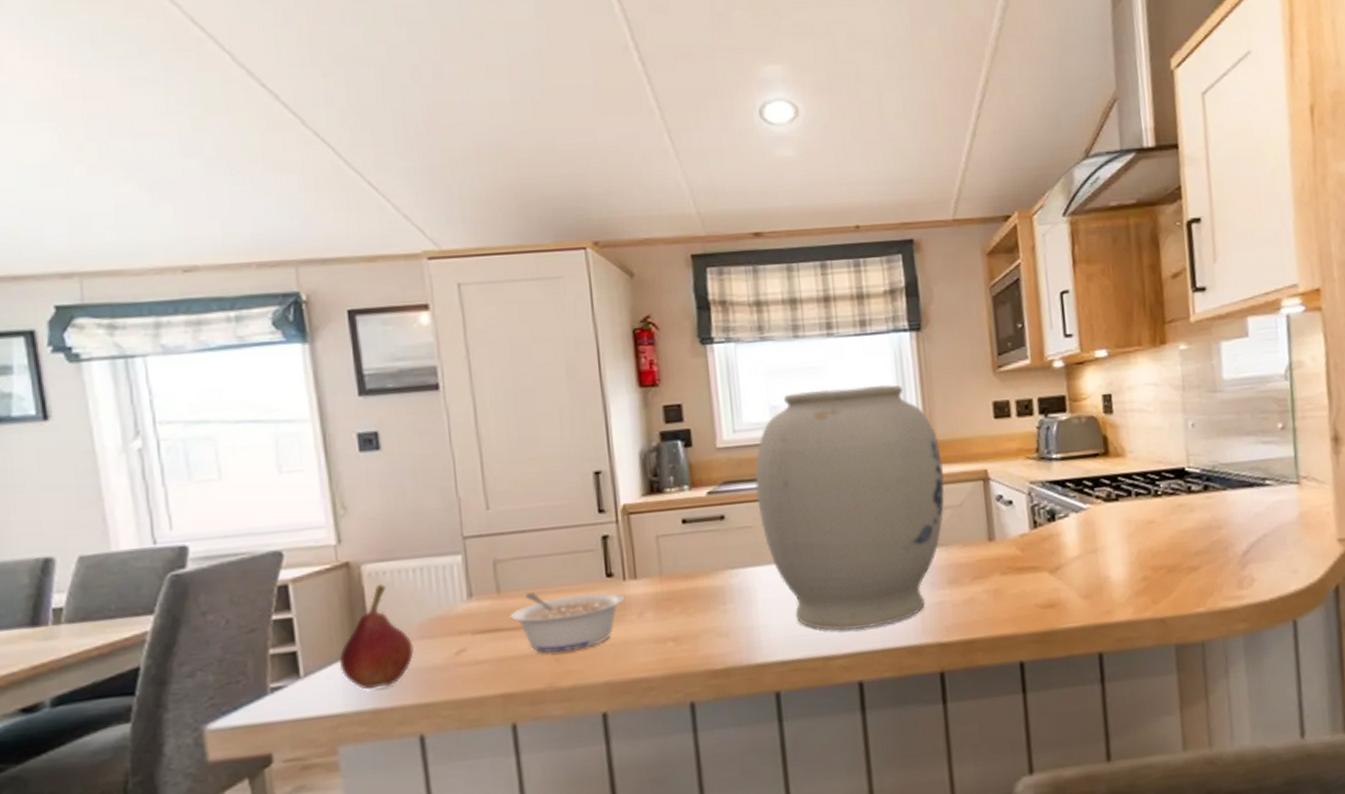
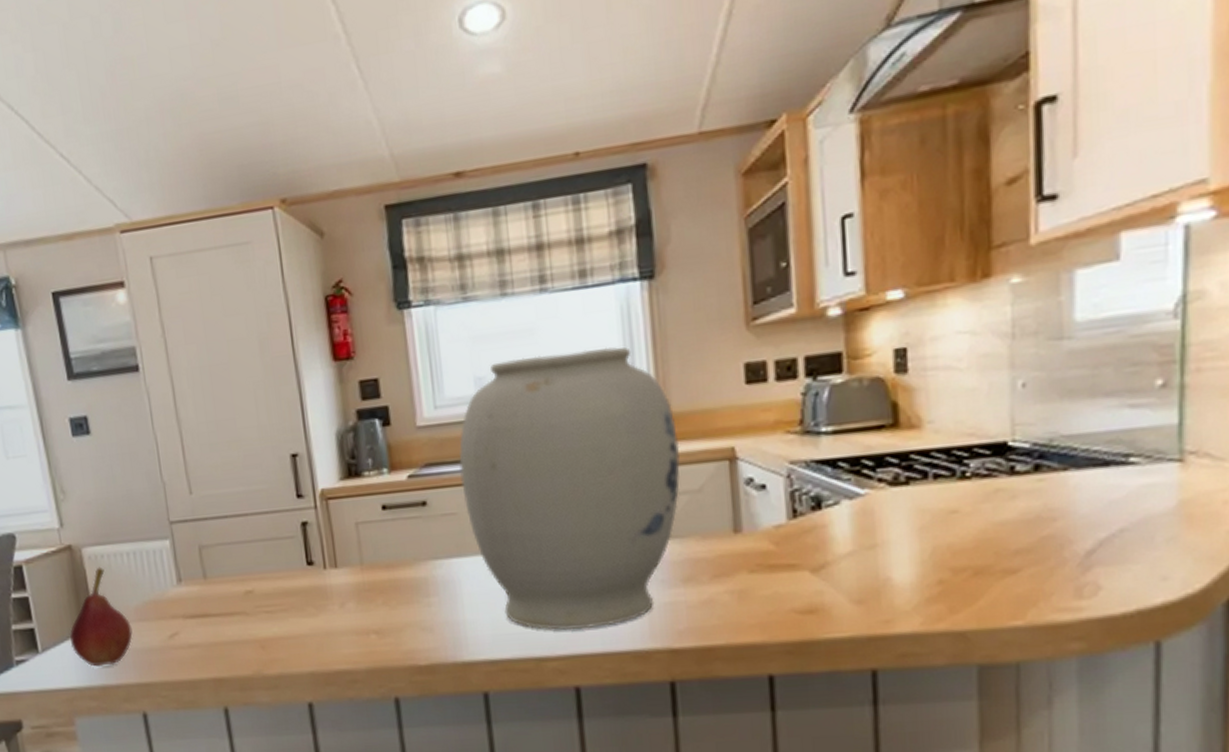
legume: present [510,592,624,654] -> none [217,579,325,641]

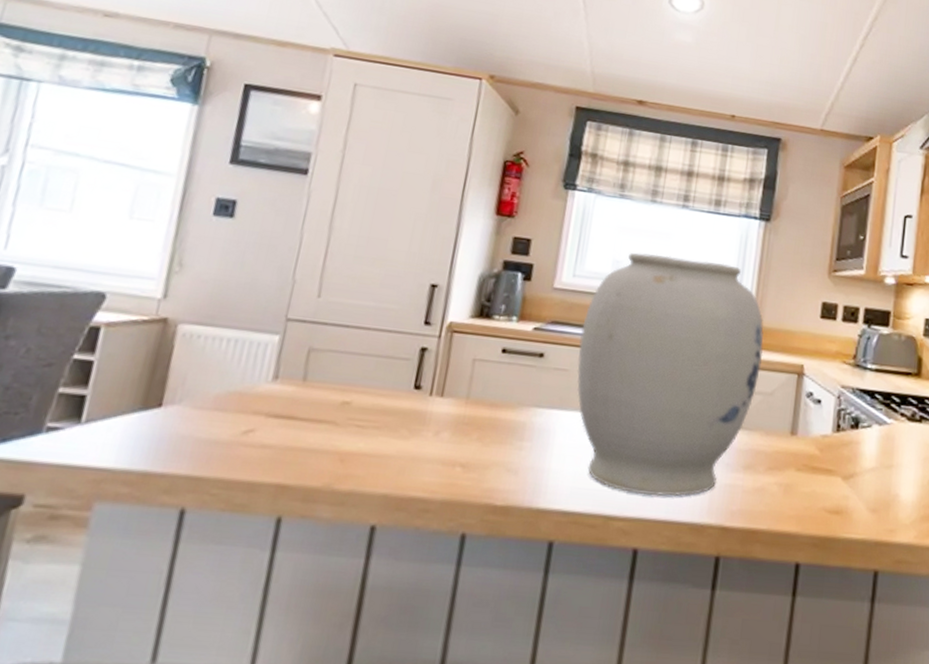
fruit: present [69,567,133,667] -> none [124,346,205,452]

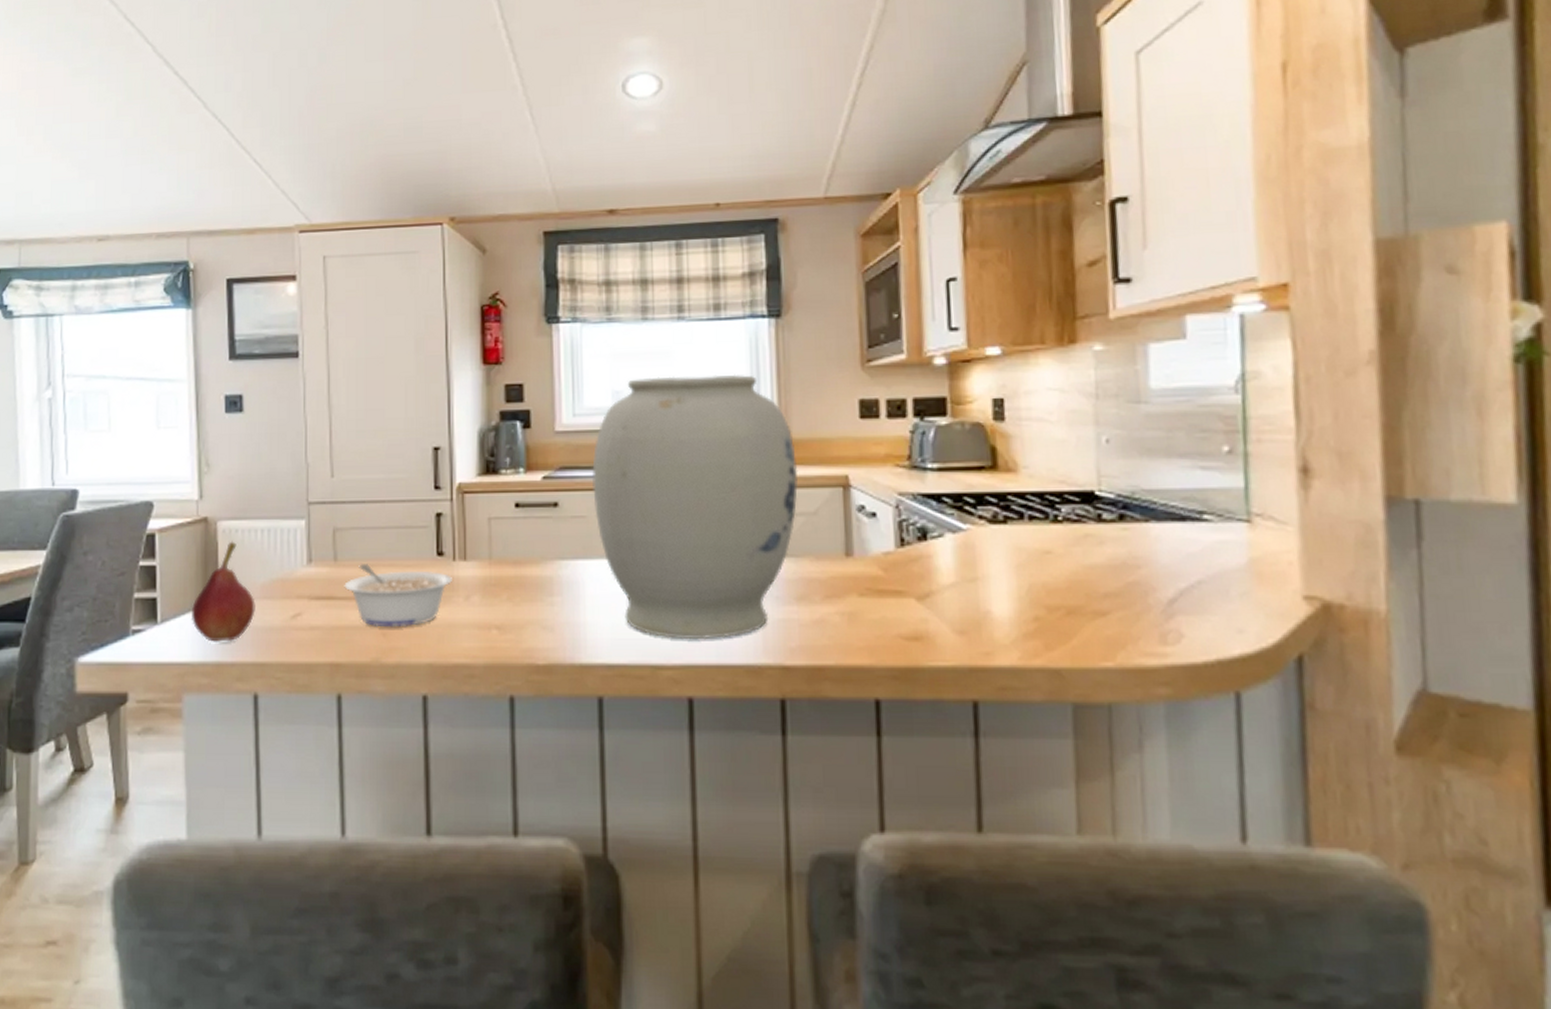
fruit: none [124,346,205,452] -> present [191,541,255,642]
legume: none [308,387,425,456] -> present [344,564,452,628]

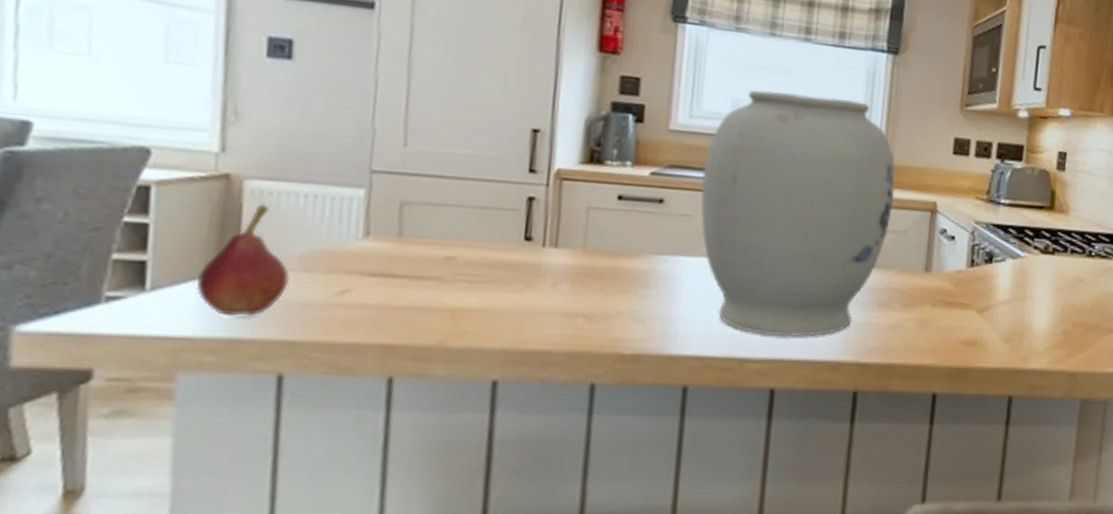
legume: present [344,564,452,628] -> none [408,242,539,311]

